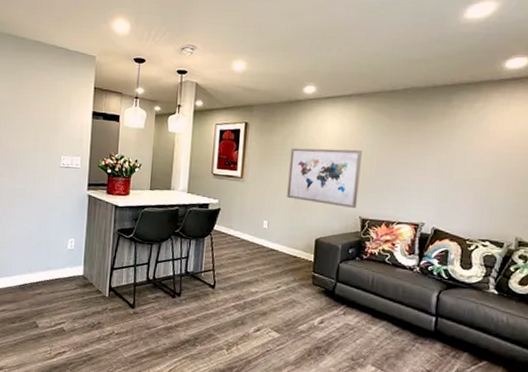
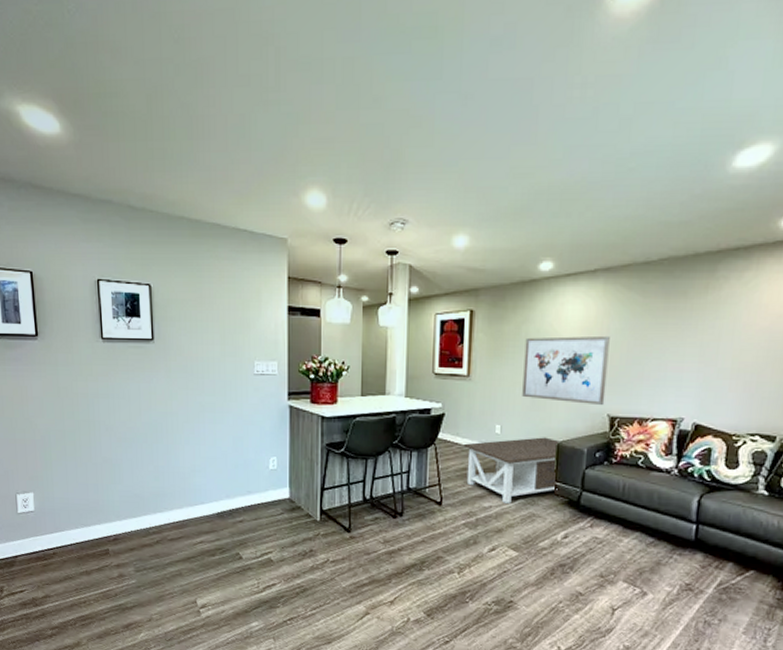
coffee table: none [235,233,321,290] -> present [463,437,563,504]

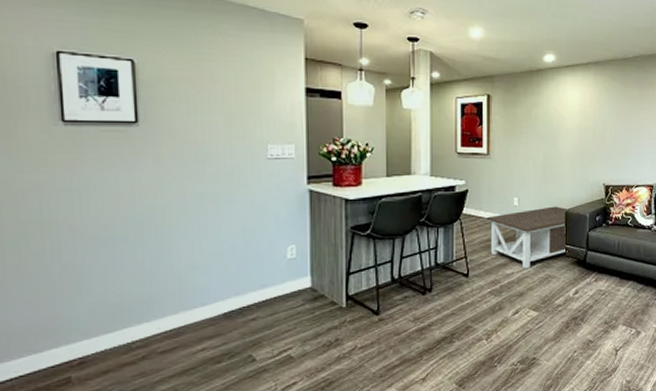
wall art: present [522,335,610,406] -> none [535,117,601,177]

